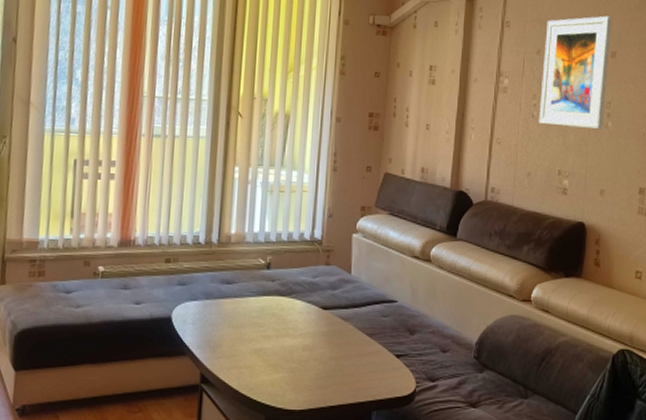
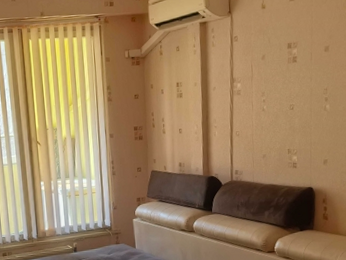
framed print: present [538,15,612,130] -> none [268,17,324,115]

